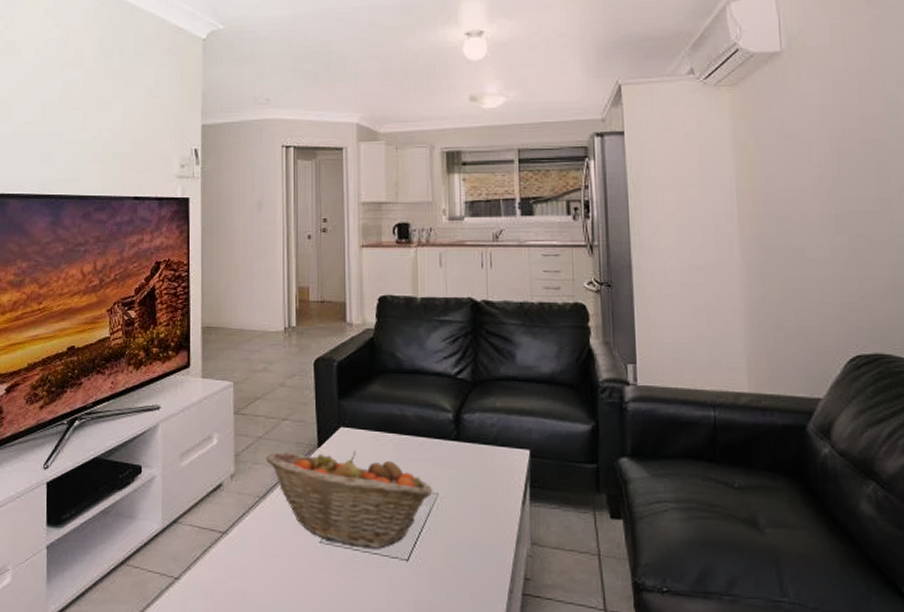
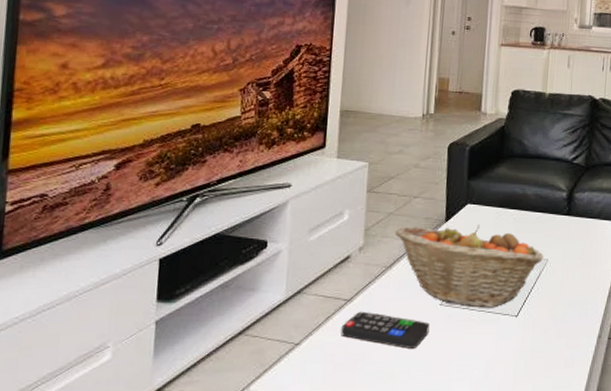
remote control: none [219,545,311,591] -> present [341,311,430,349]

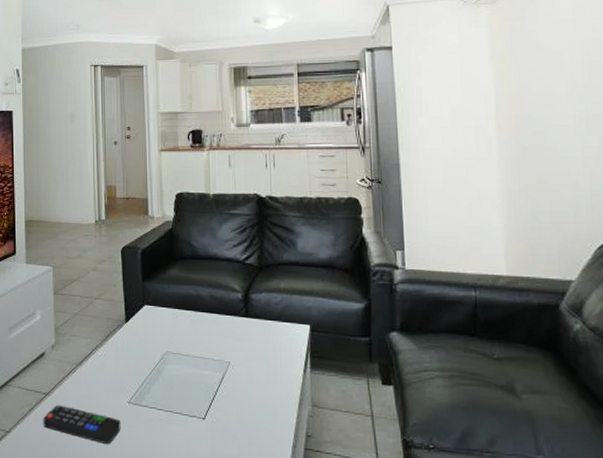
fruit basket: present [394,225,544,308] -> none [81,326,226,409]

